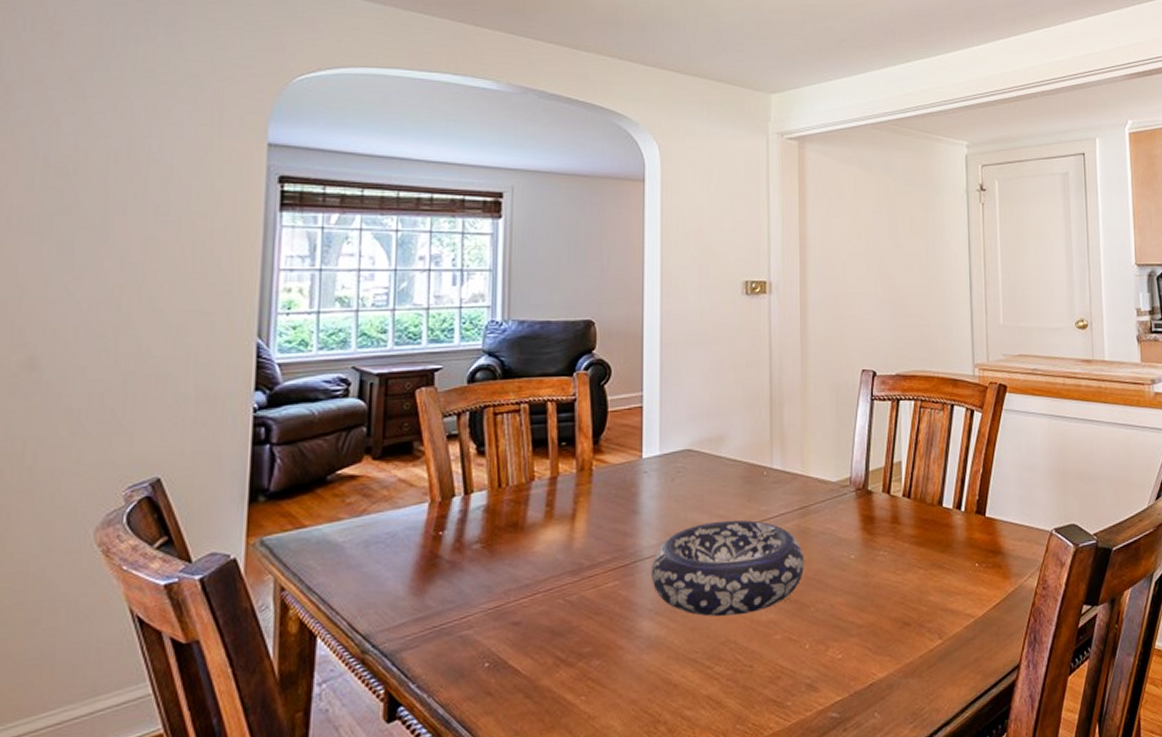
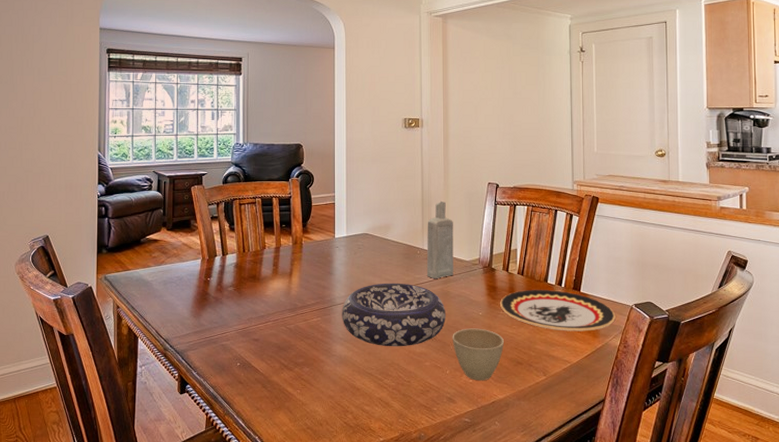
bottle: none [777,397,815,510] -> present [427,201,454,278]
cup: none [813,578,885,656] -> present [452,328,504,381]
plate: none [879,516,1031,573] -> present [500,289,616,331]

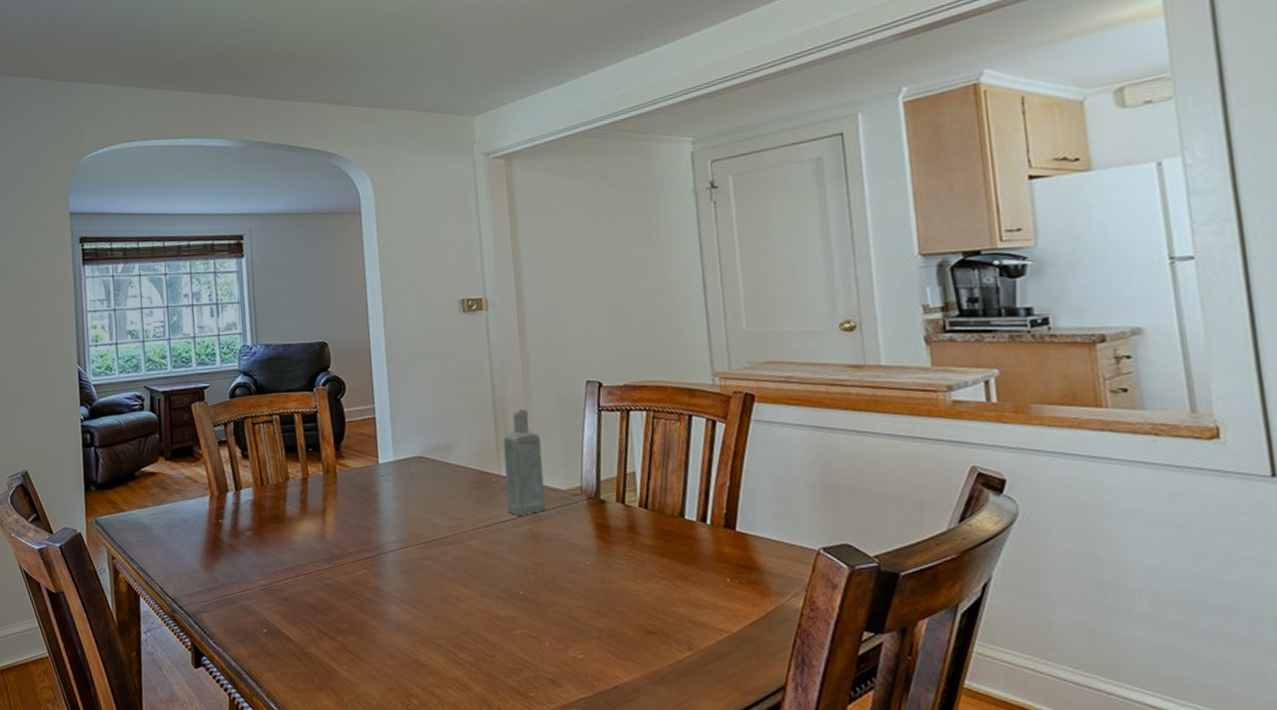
decorative bowl: present [342,283,446,347] -> none [394,522,539,609]
cup: present [452,328,504,381] -> none [549,583,626,657]
plate: present [500,289,616,331] -> none [616,528,794,588]

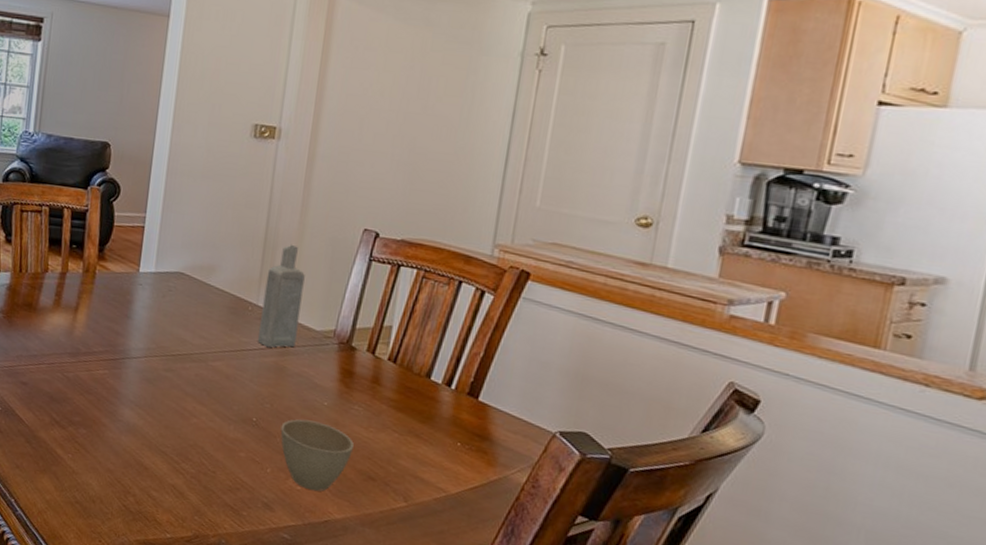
cup: none [549,583,626,657] -> present [280,419,354,492]

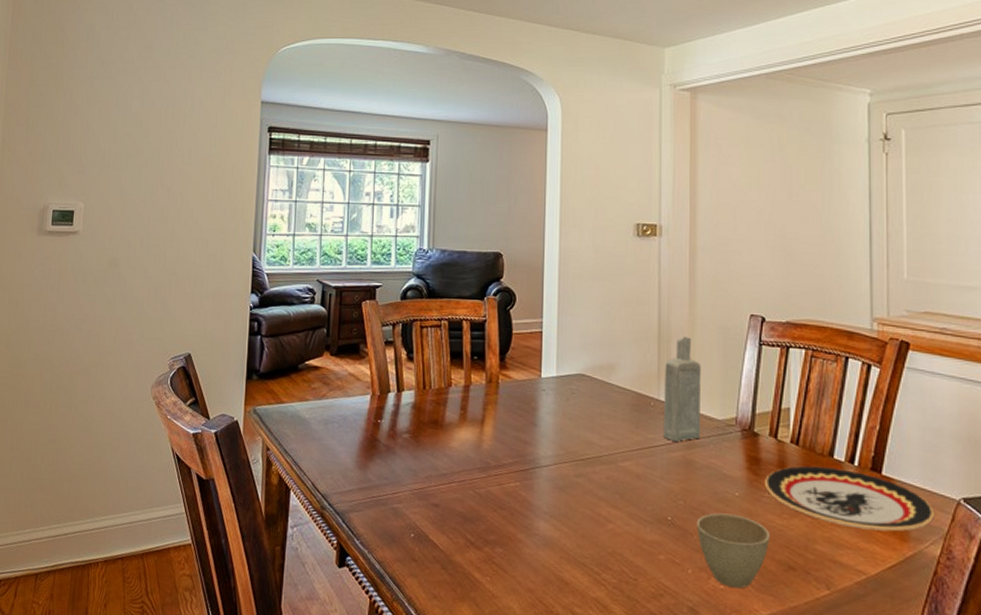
plate: none [355,383,527,456] -> present [765,465,934,532]

